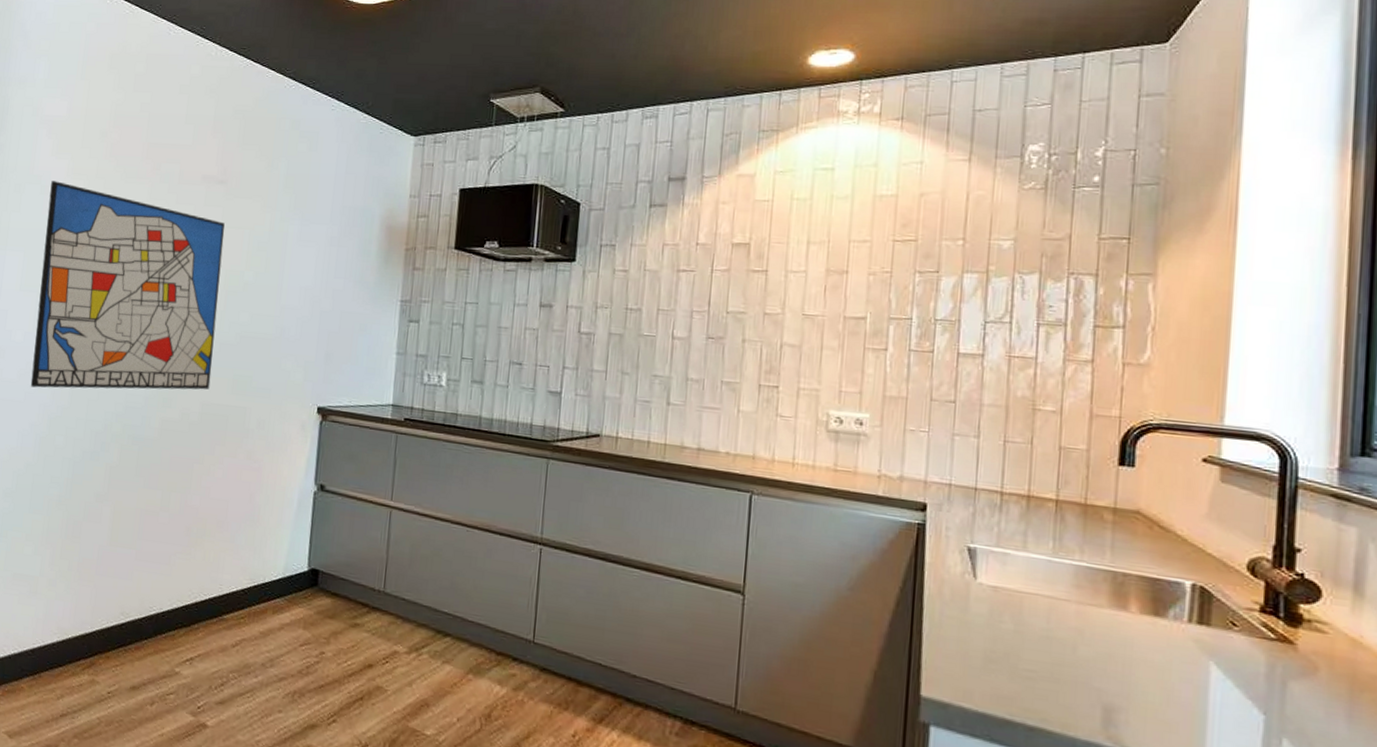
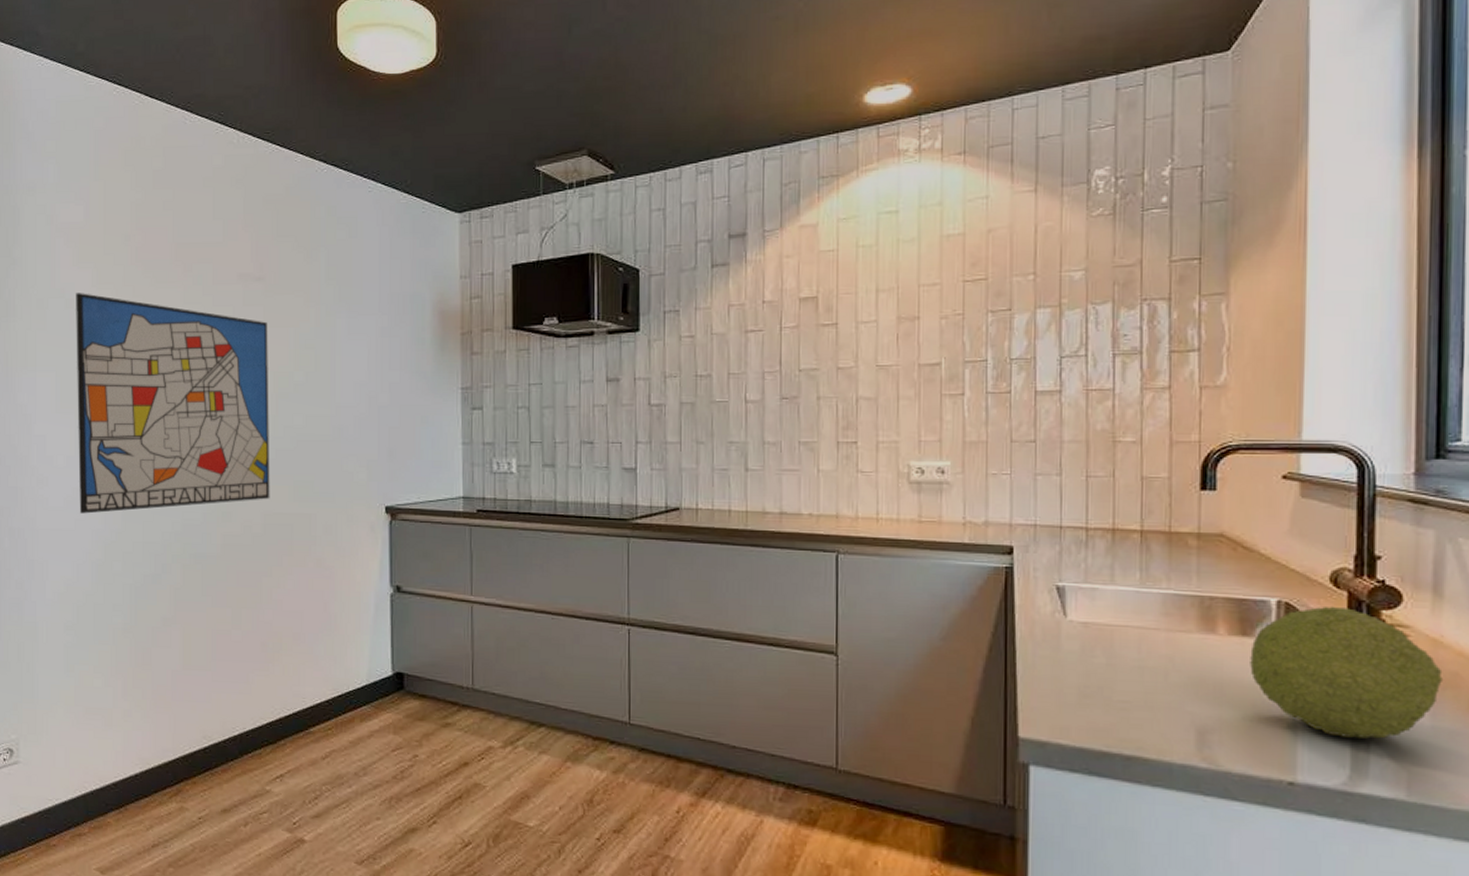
fruit: none [1161,594,1361,737] -> present [1250,606,1443,739]

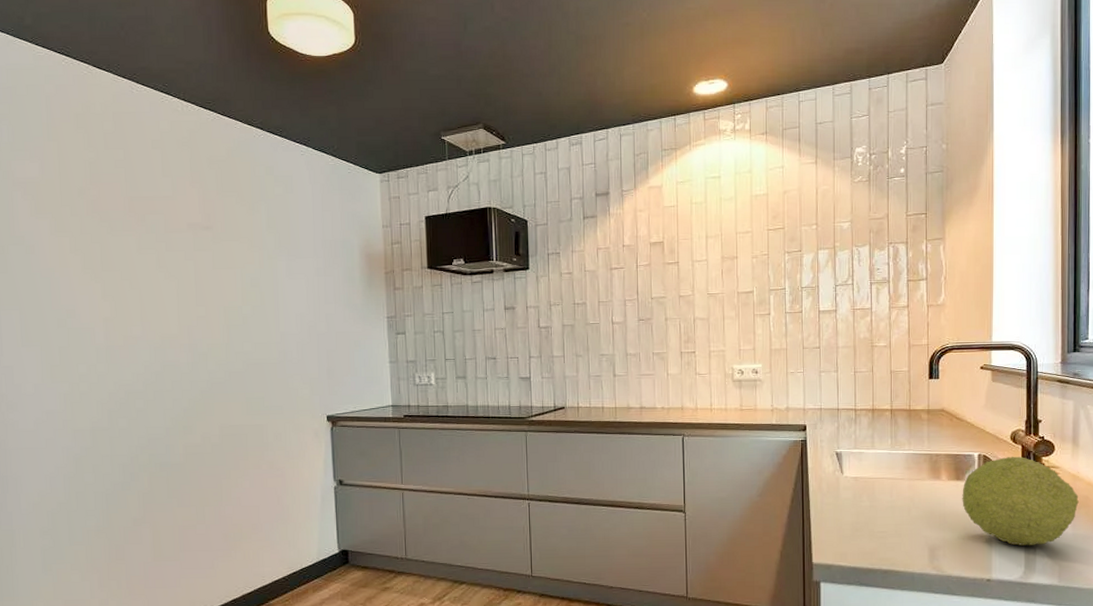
wall art: present [76,293,270,514] -> none [35,240,226,434]

